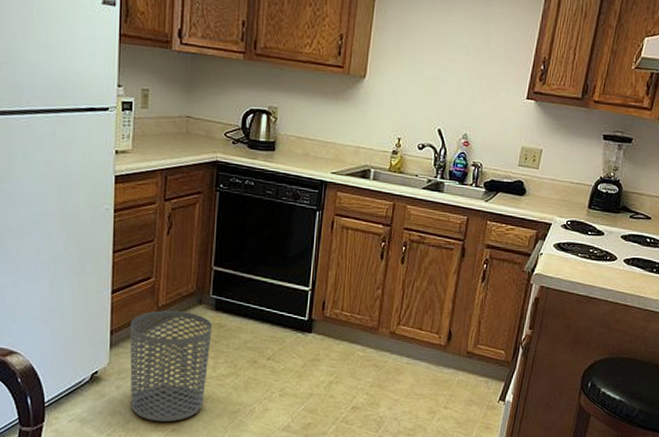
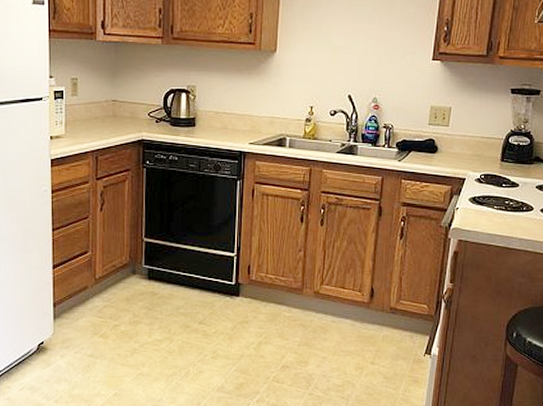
waste bin: present [129,310,212,422] -> none [70,282,146,386]

